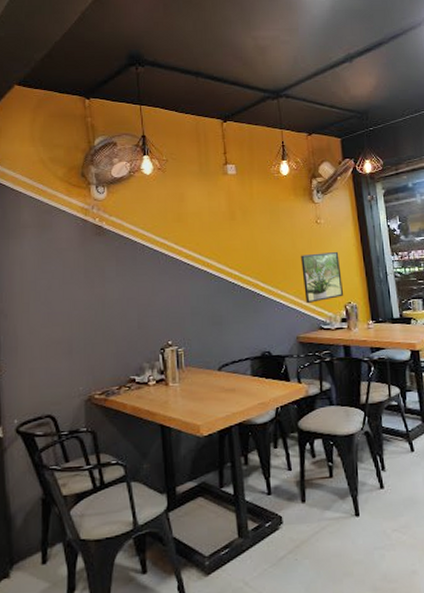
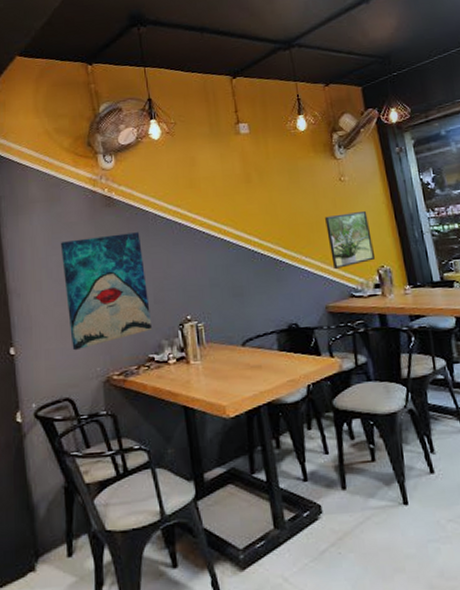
wall art: none [49,261,135,371] -> present [60,232,153,351]

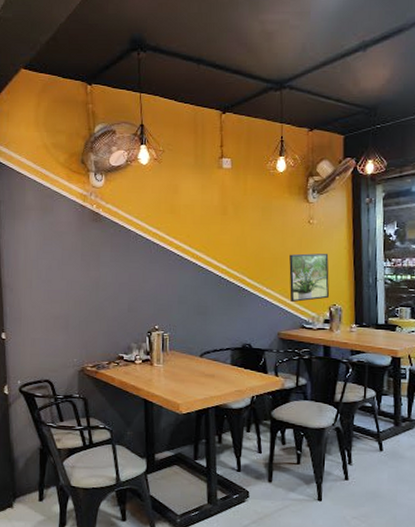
wall art: present [60,232,153,351] -> none [50,247,125,343]

